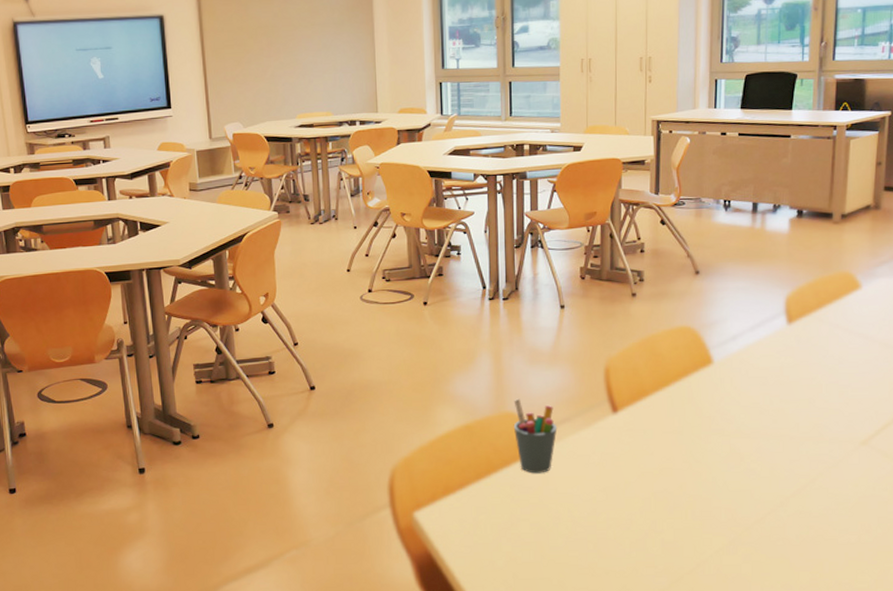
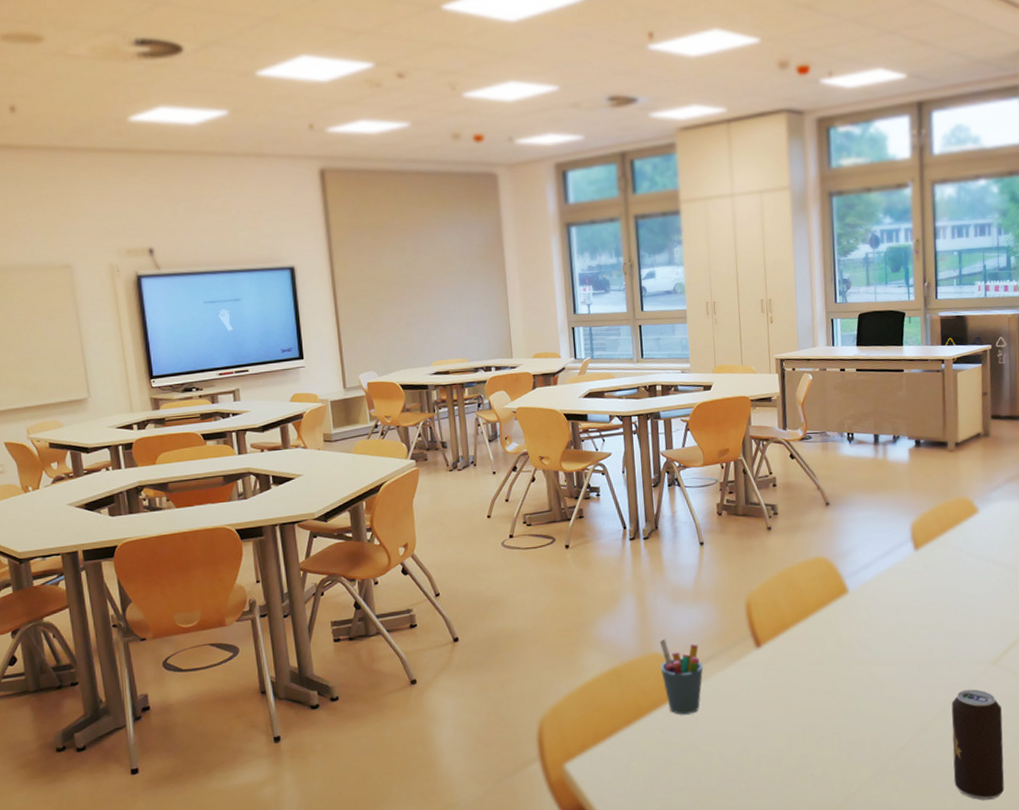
beverage can: none [810,467,868,578] -> present [951,689,1005,800]

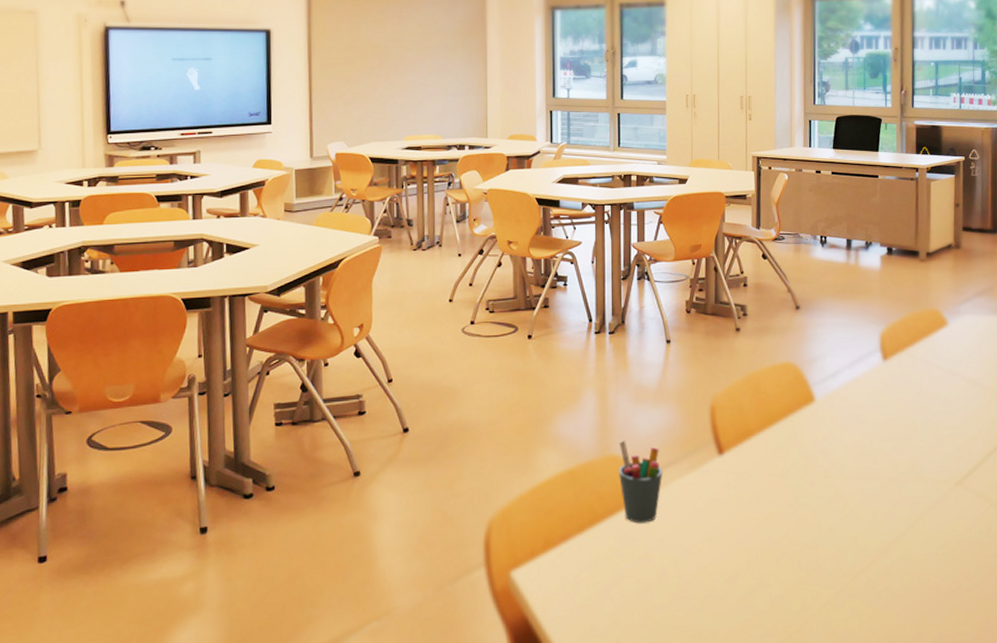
beverage can: present [951,689,1005,800] -> none [914,509,966,630]

